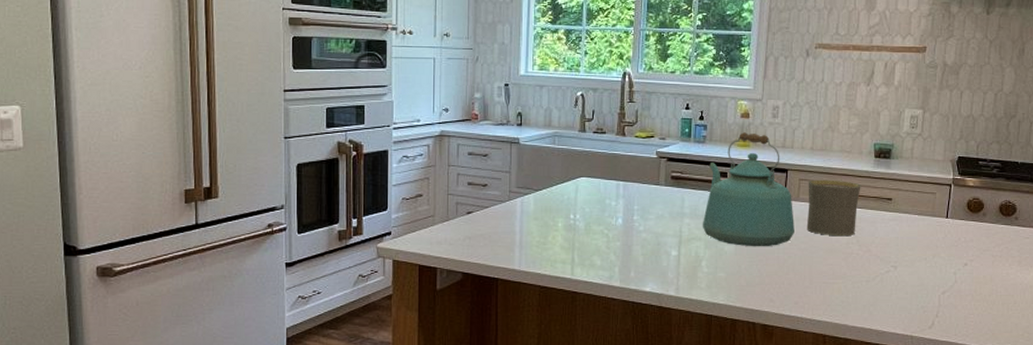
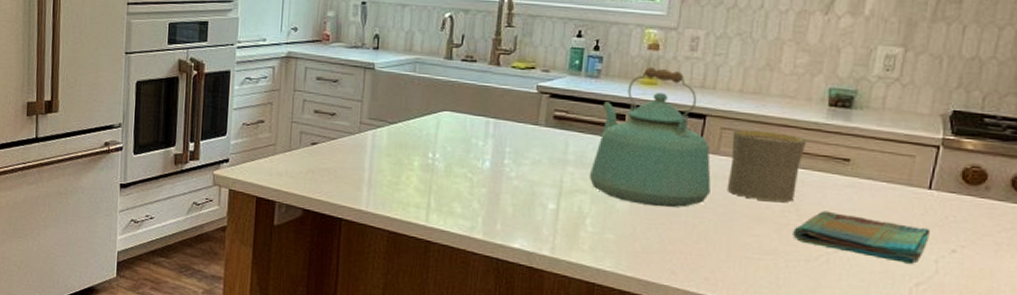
dish towel: none [856,240,949,278] -> present [793,210,930,265]

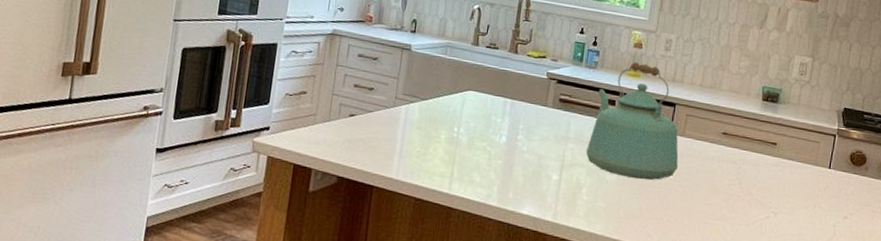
cup: present [727,129,807,202] -> none [690,116,747,177]
dish towel: present [793,210,930,265] -> none [737,184,830,229]

